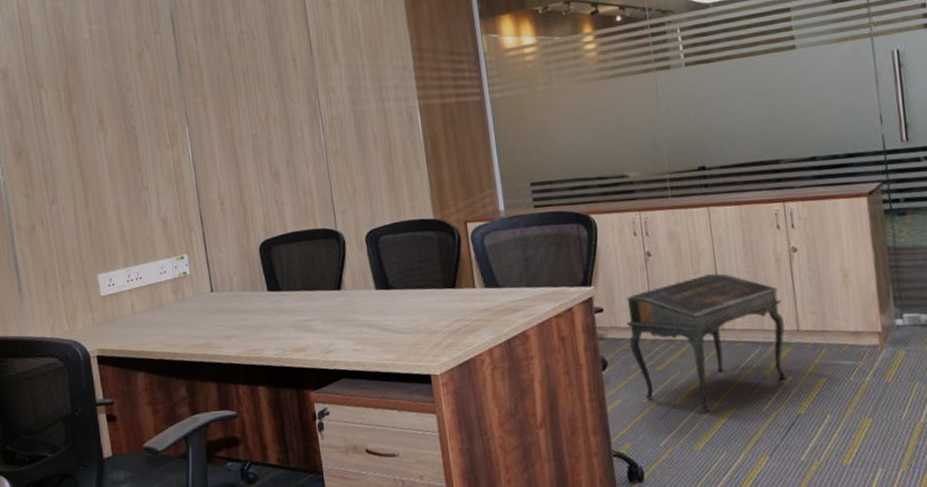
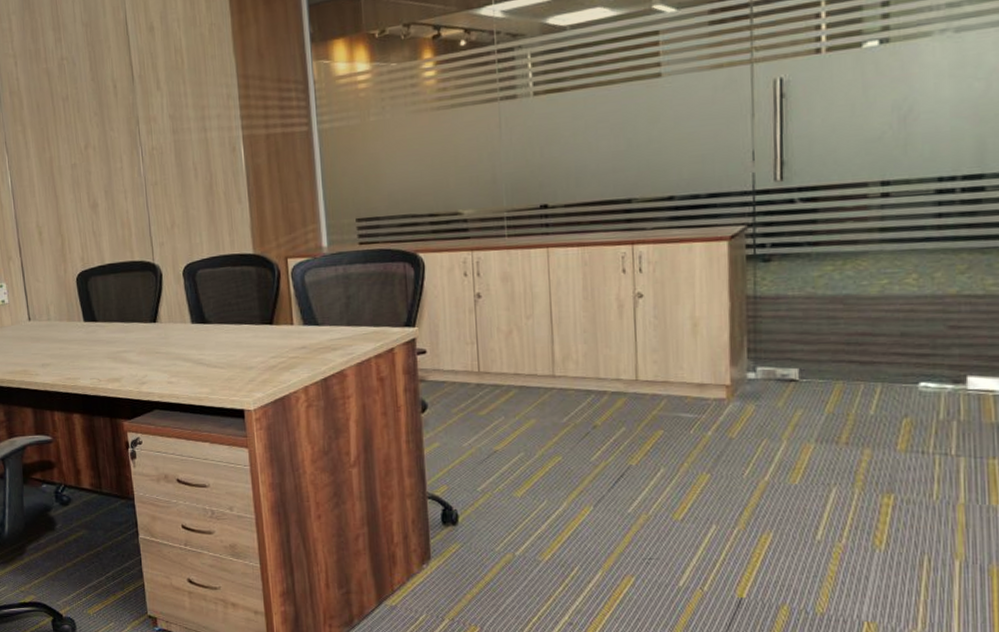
writing desk: present [625,273,787,412] -> none [449,318,622,459]

